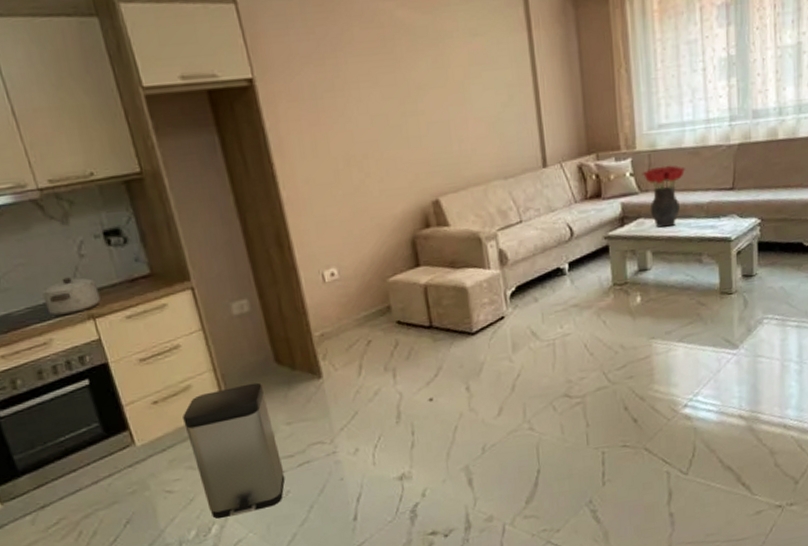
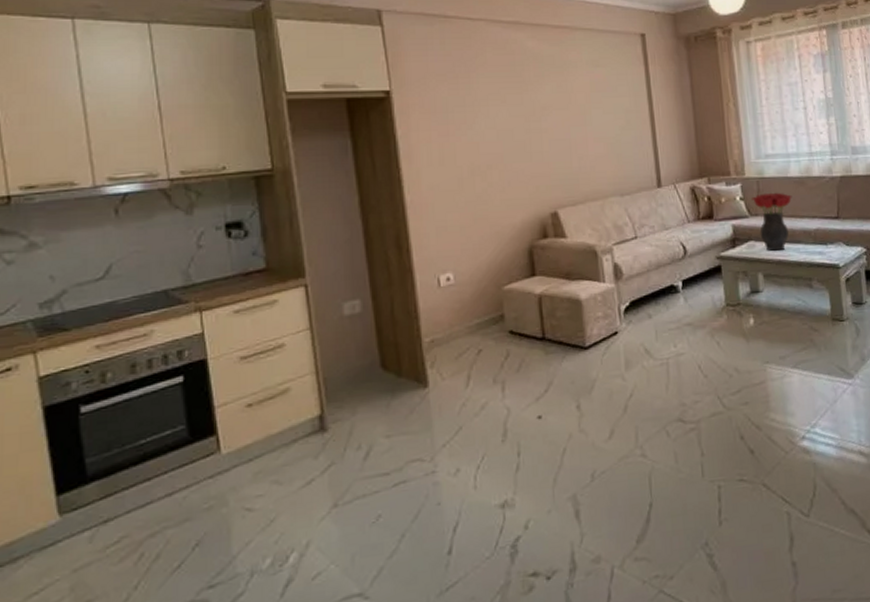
cooking pot: present [41,277,101,317] -> none [152,267,211,307]
pedal bin: present [183,382,285,519] -> none [276,389,378,545]

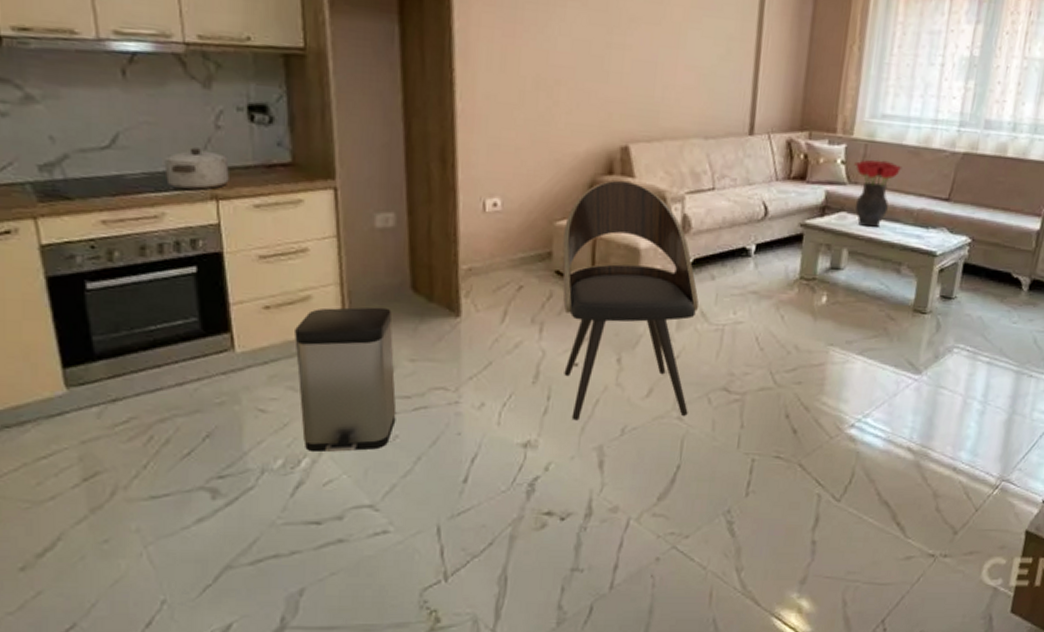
cooking pot: none [152,267,211,307] -> present [164,147,229,191]
pedal bin: none [276,389,378,545] -> present [295,307,397,452]
dining chair: none [512,241,650,473] -> present [562,180,699,421]

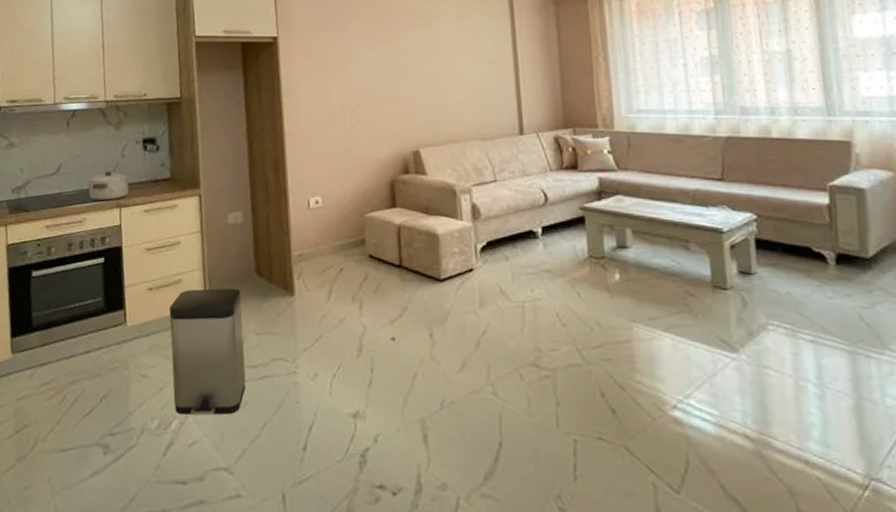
dining chair: present [562,180,699,421] -> none [373,178,502,393]
bouquet: present [854,159,902,227] -> none [620,148,668,208]

